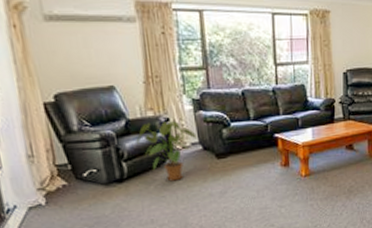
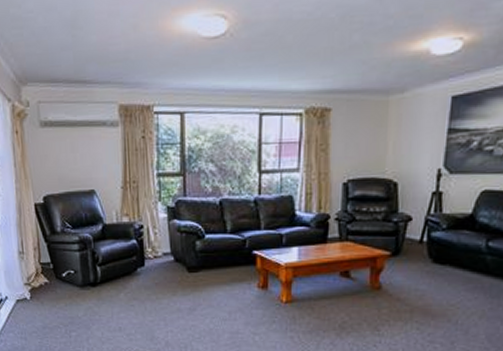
house plant: present [136,121,197,182] -> none [110,229,169,291]

